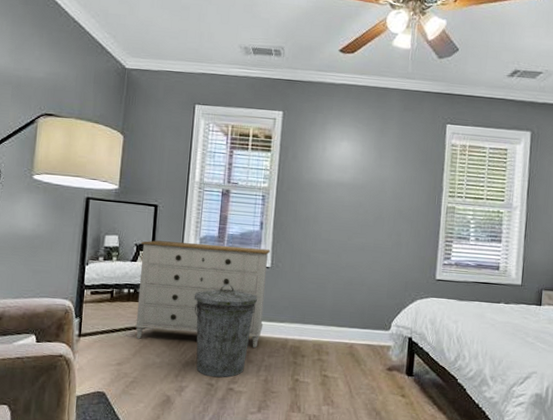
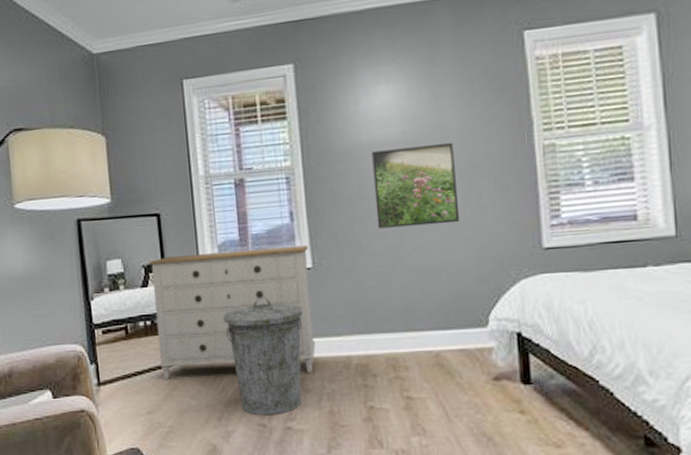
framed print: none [324,188,387,251] -> present [371,143,460,229]

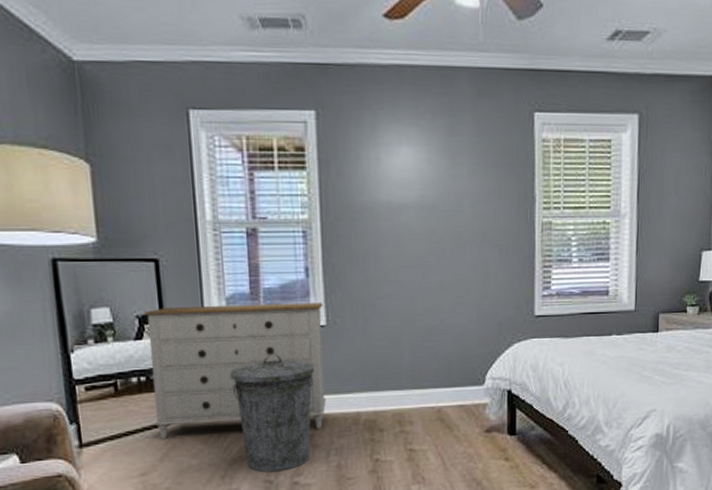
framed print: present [371,143,460,229] -> none [390,212,467,290]

